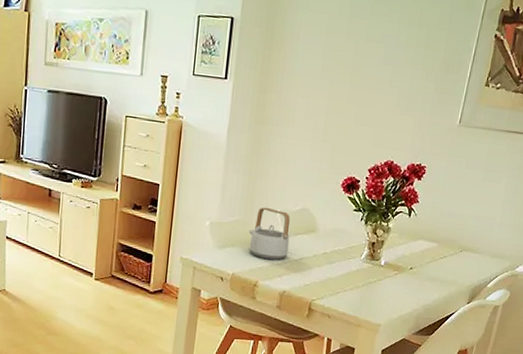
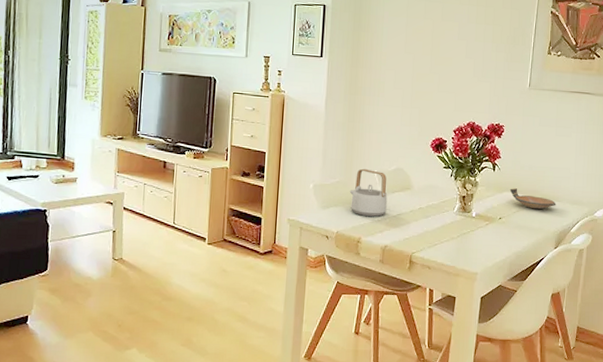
bowl: none [424,235,475,261] -> present [509,187,556,209]

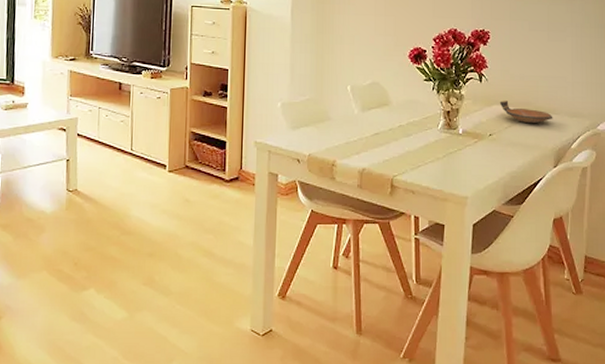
teapot: present [349,168,388,217] -> none [321,84,363,138]

